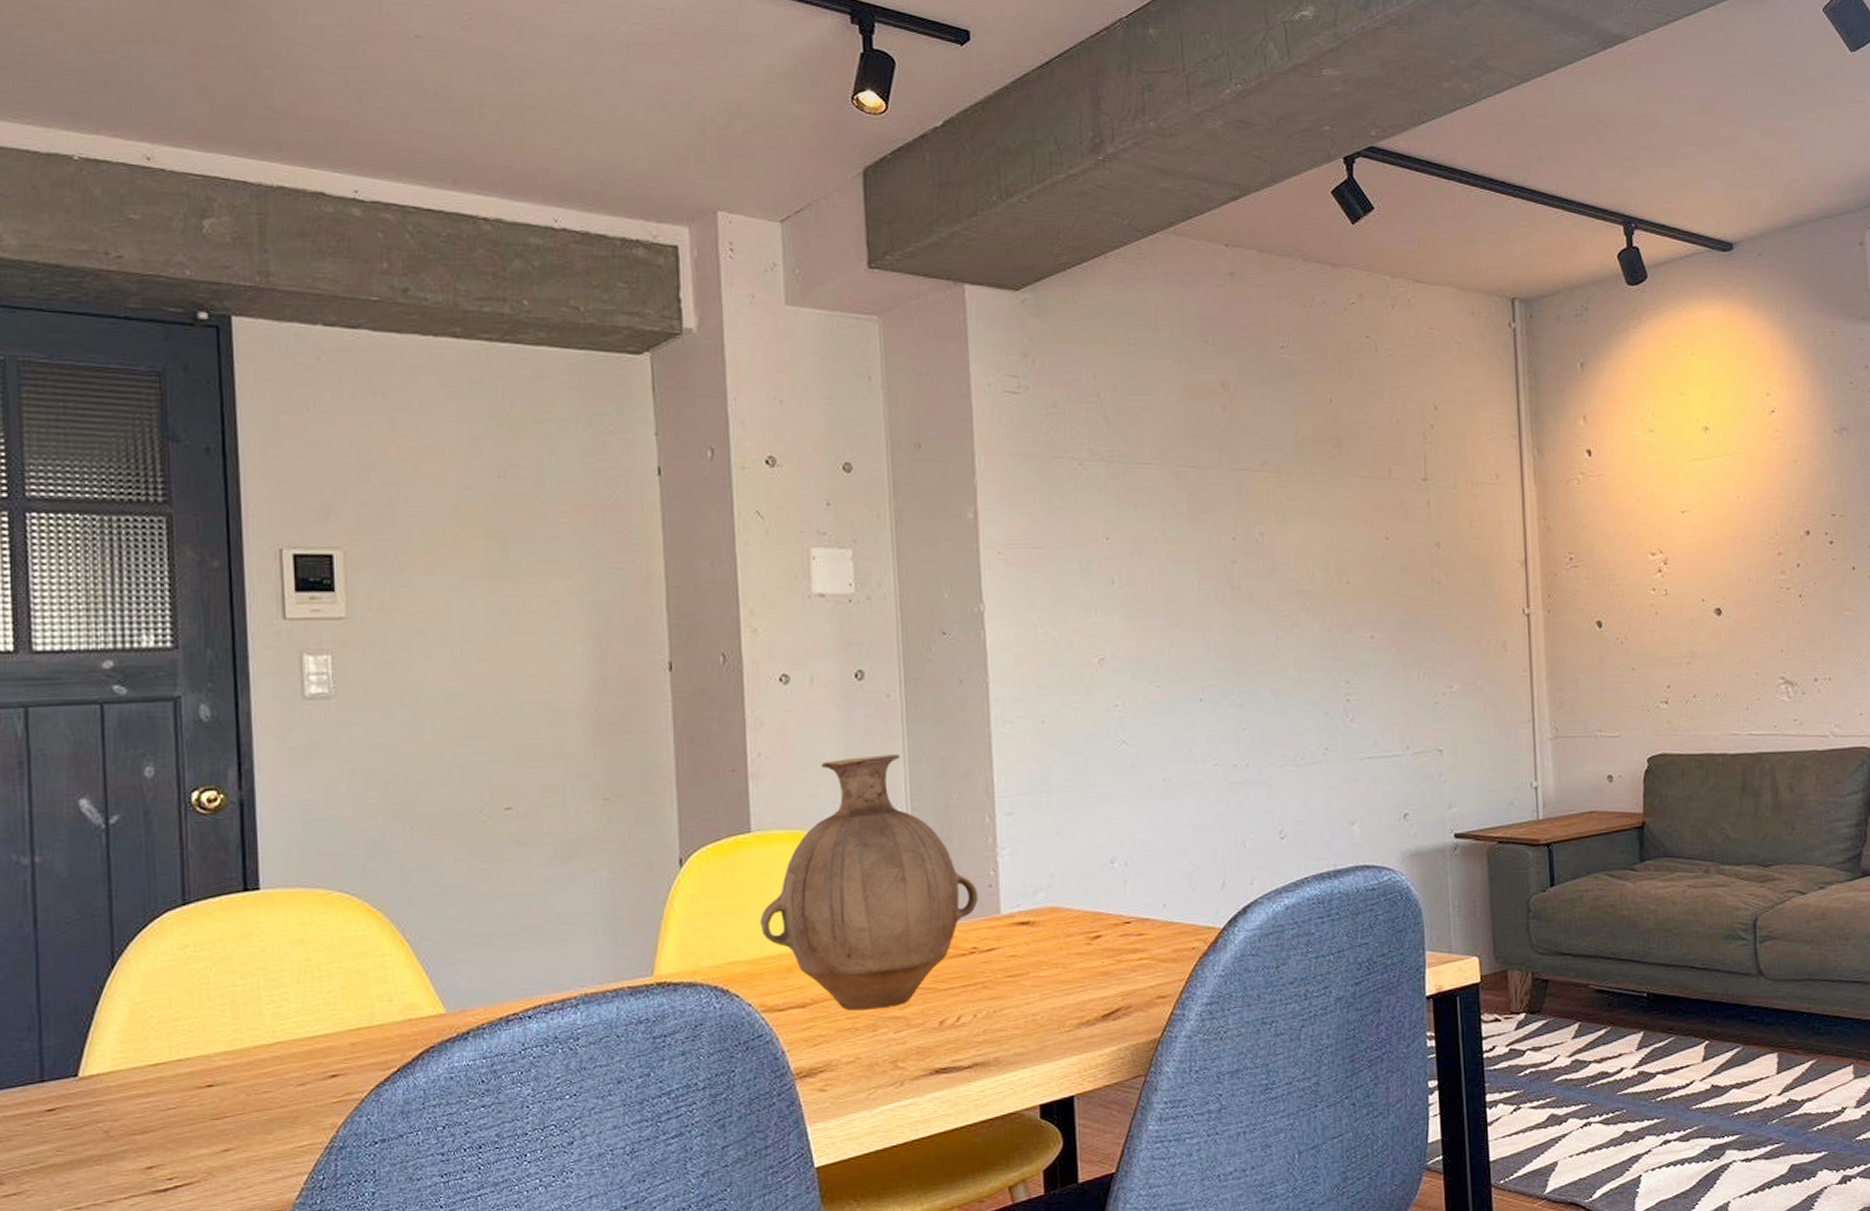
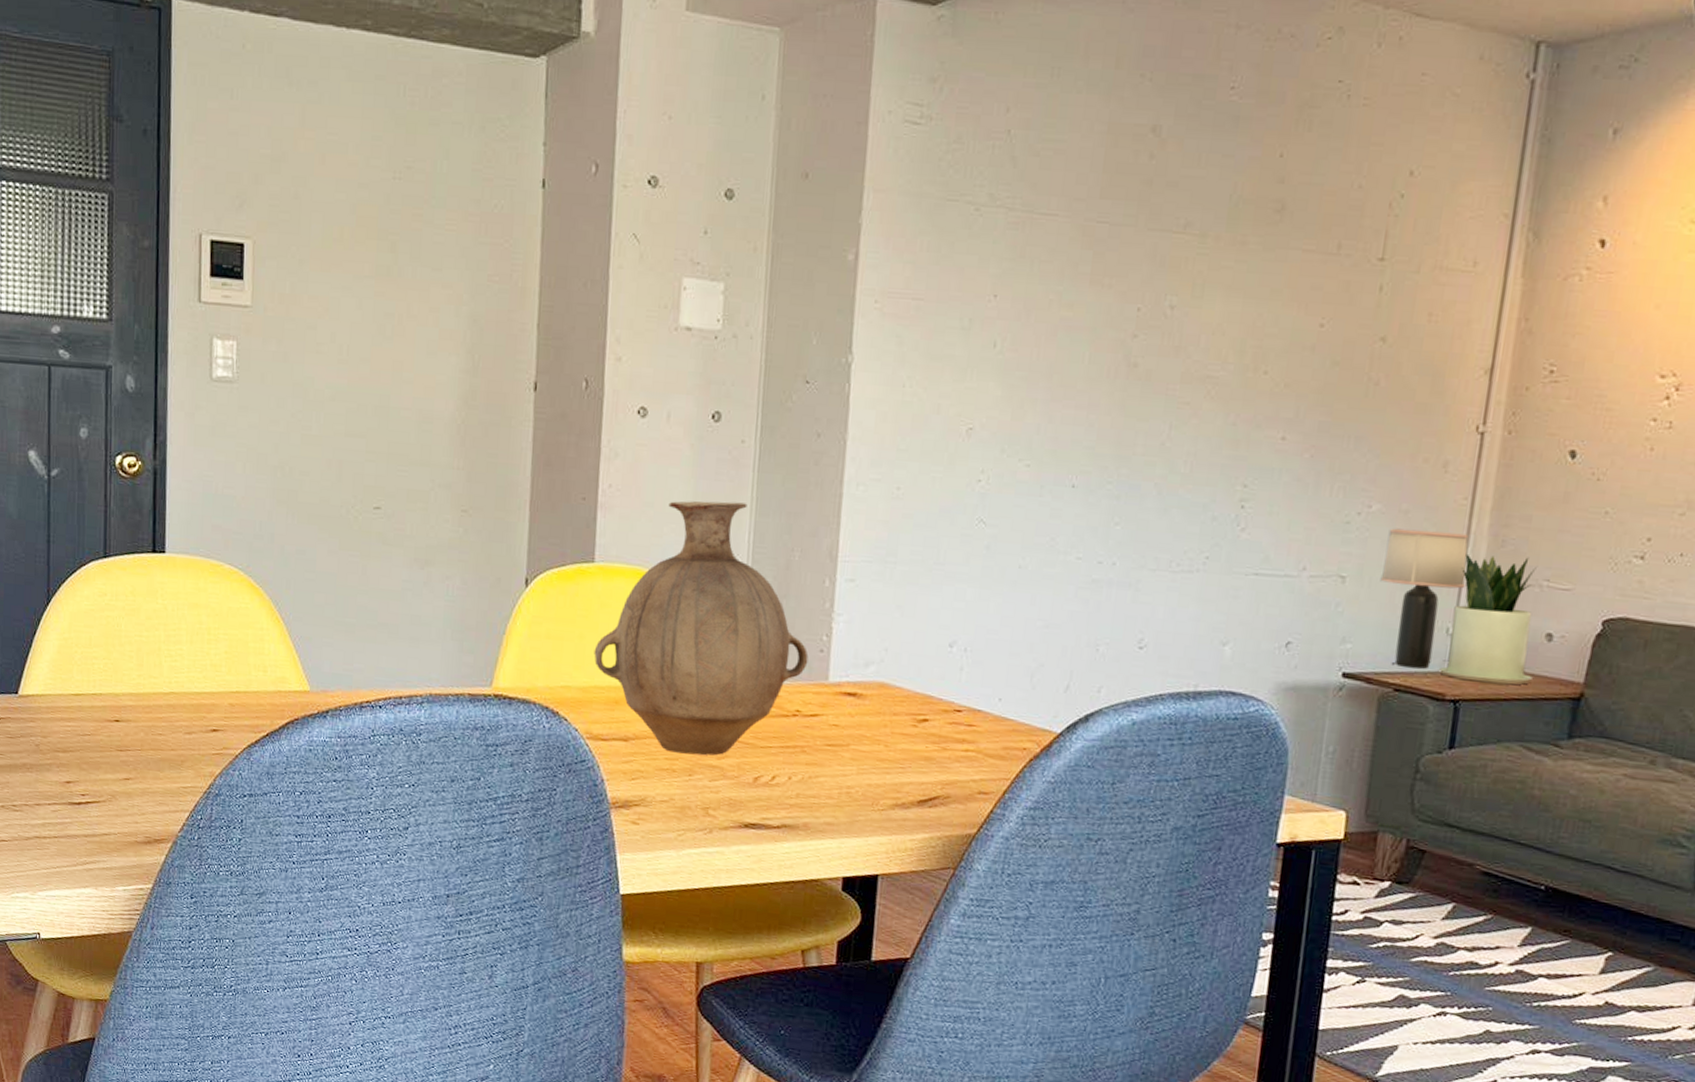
table lamp: none [1470,700,1539,822] -> present [1380,528,1469,670]
planter: none [1530,713,1604,826] -> present [1438,555,1537,686]

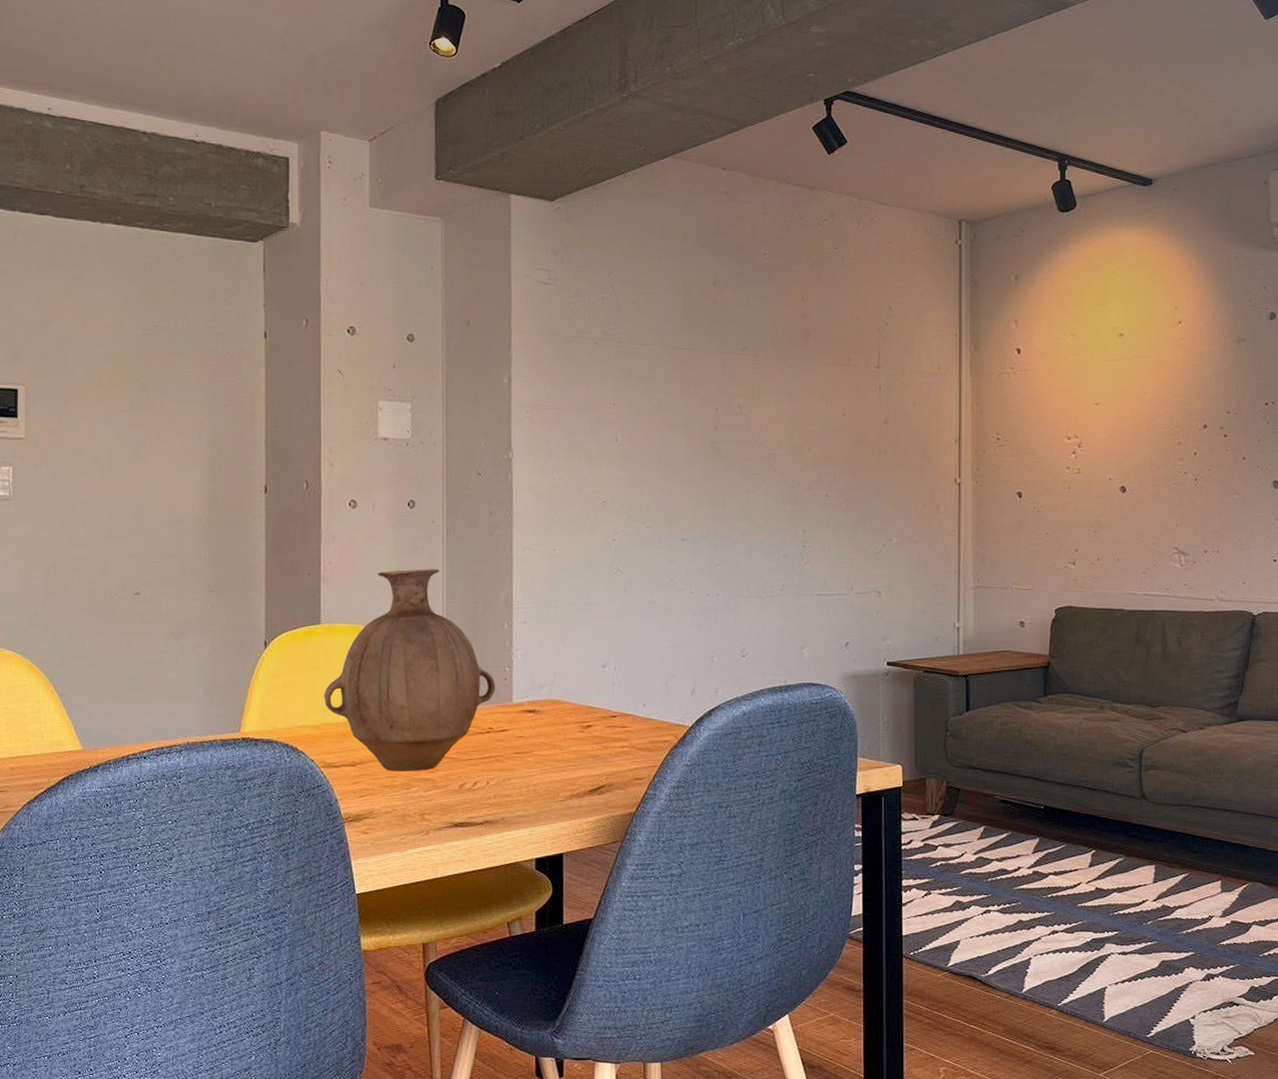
table lamp: present [1380,528,1469,670] -> none [904,554,962,655]
planter: present [1438,555,1537,686] -> none [951,568,1015,661]

